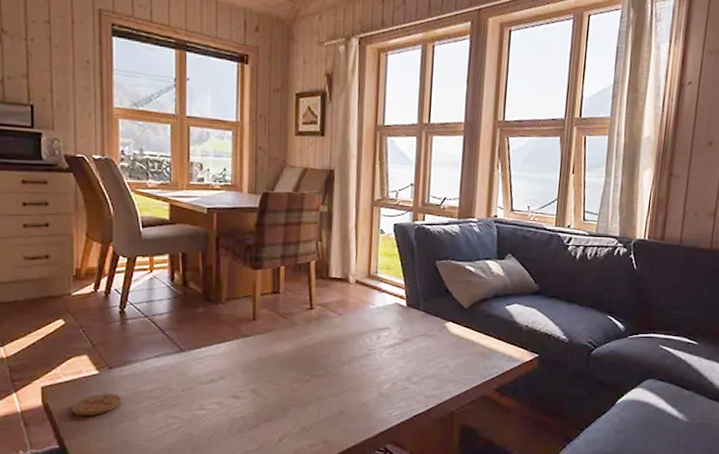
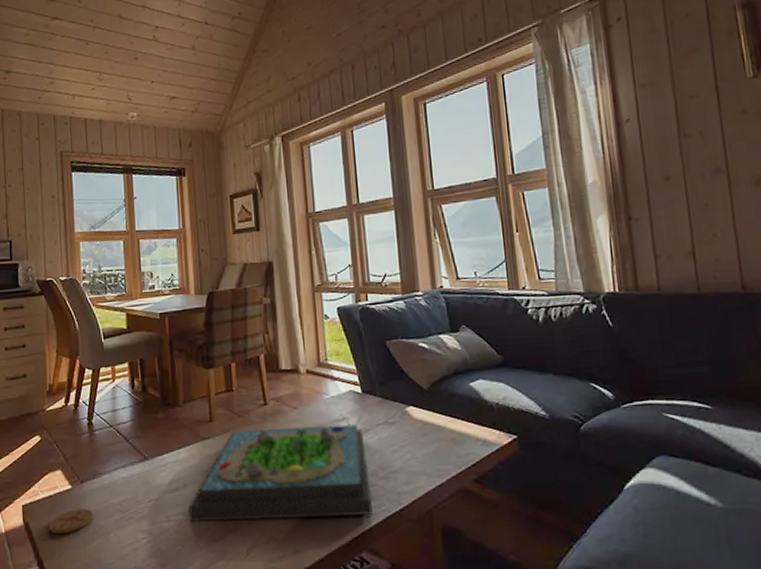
board game: none [224,330,403,413] -> present [188,424,373,522]

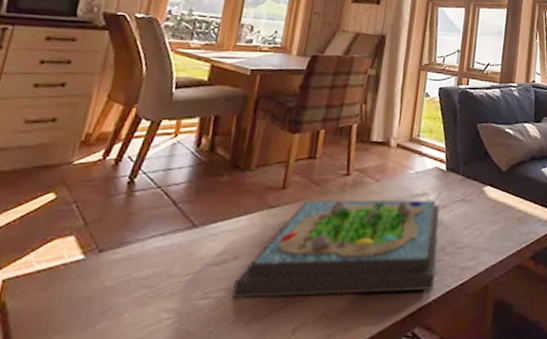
coaster: present [49,508,93,535] -> none [35,284,106,317]

